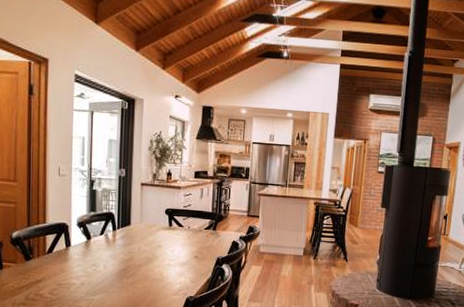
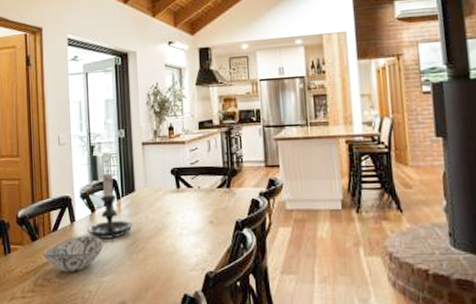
decorative bowl: none [36,258,97,290] -> present [43,235,104,272]
candle holder: none [82,202,127,264] -> present [87,168,134,239]

